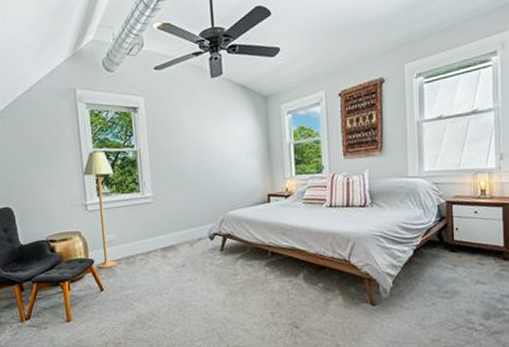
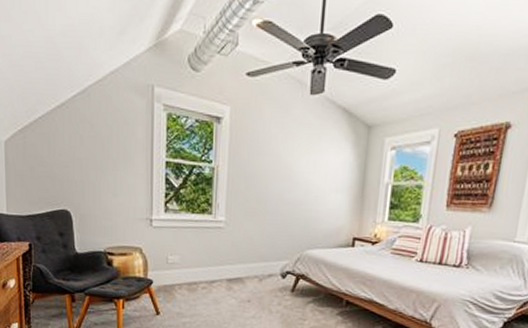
floor lamp: present [83,151,116,269] -> none [152,161,185,292]

